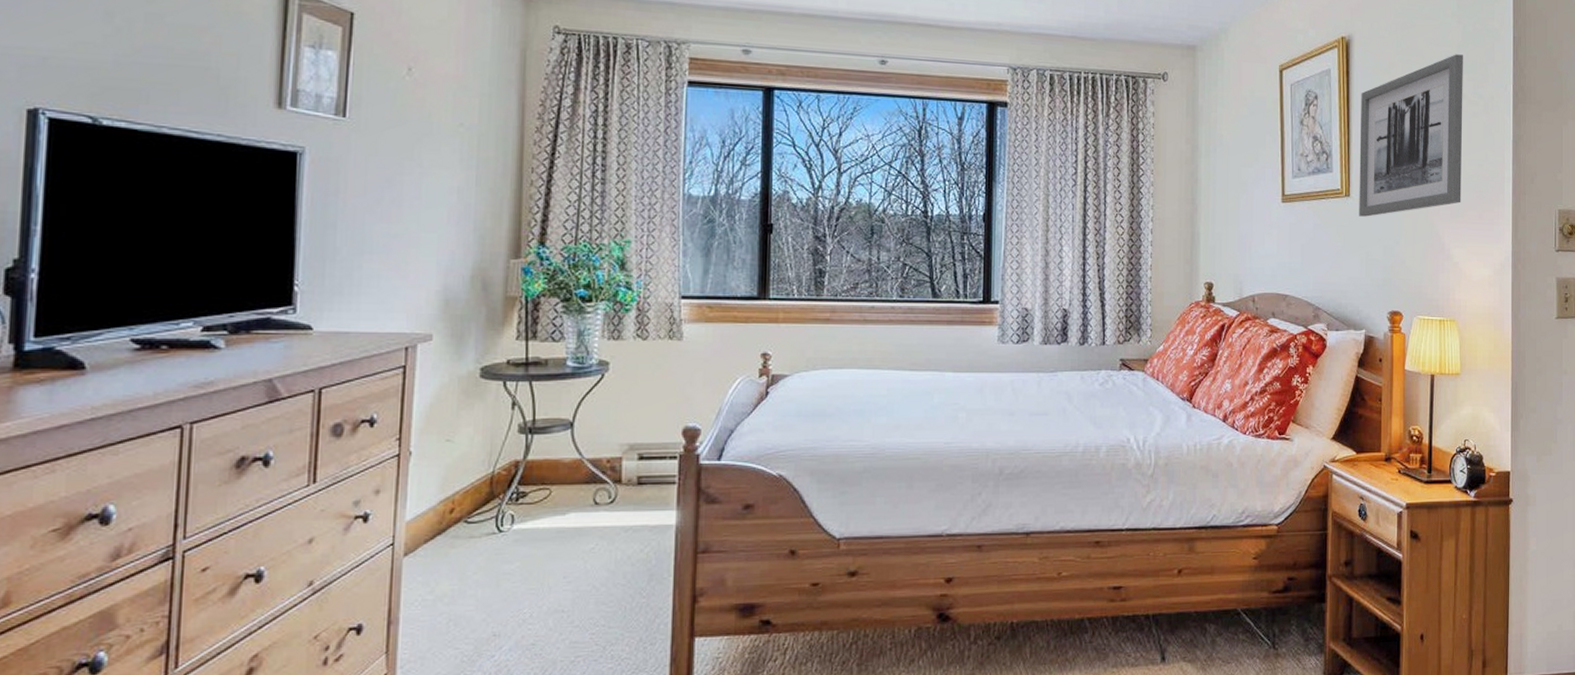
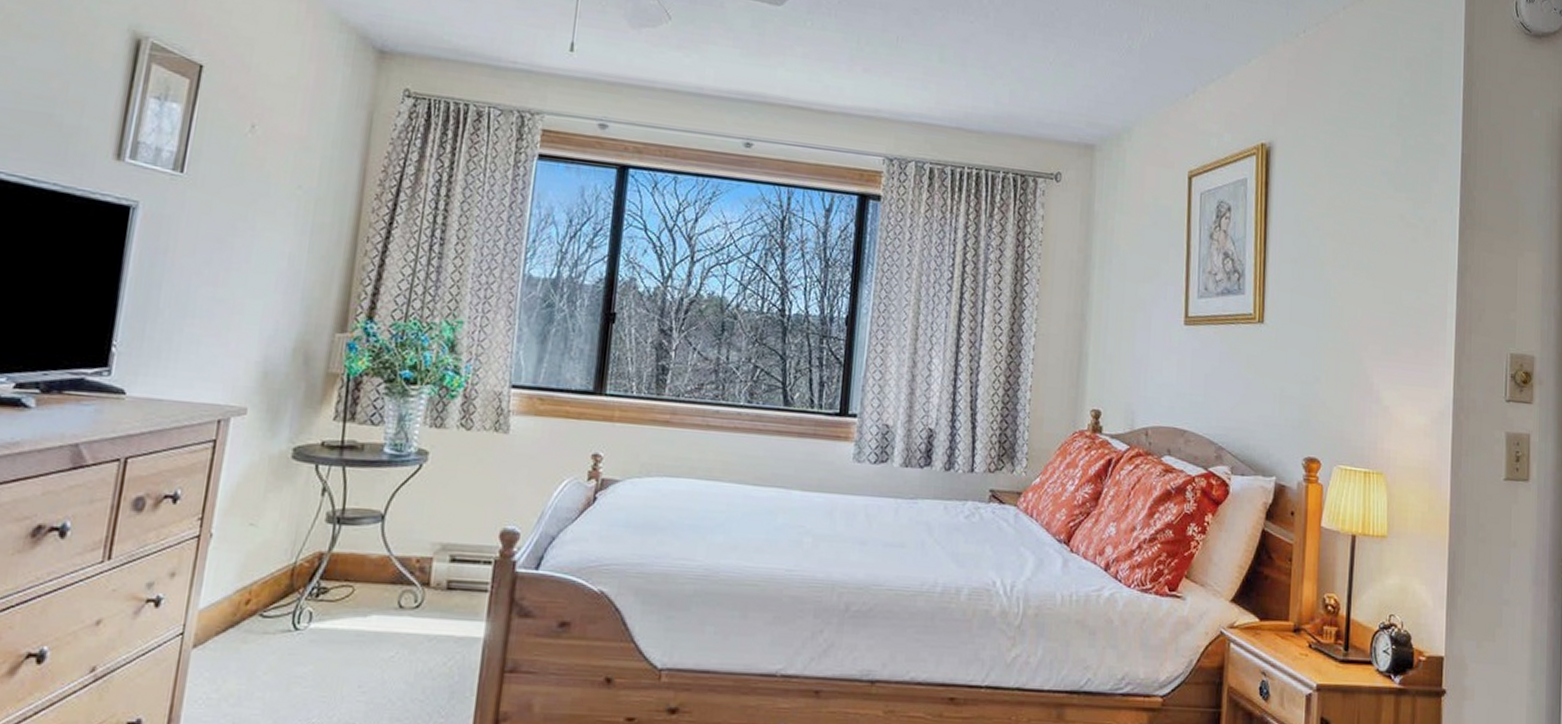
wall art: present [1359,54,1463,217] -> none [1273,169,1402,348]

